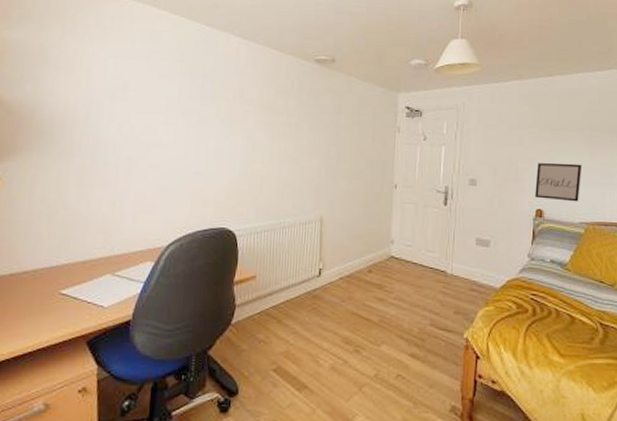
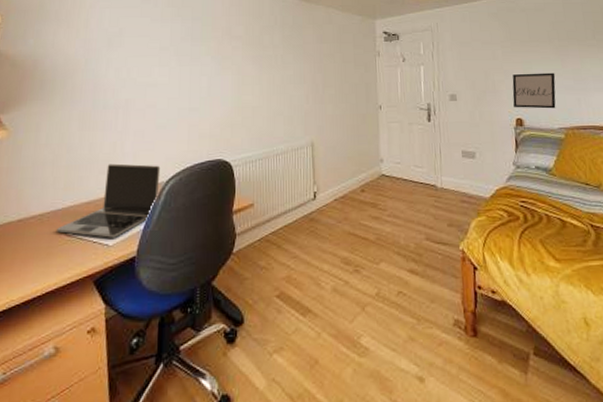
laptop: none [50,223,161,300] -> present [57,163,161,238]

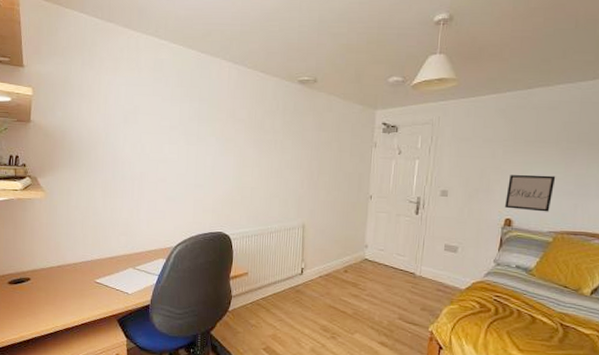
laptop: present [57,163,161,238] -> none [88,227,170,288]

